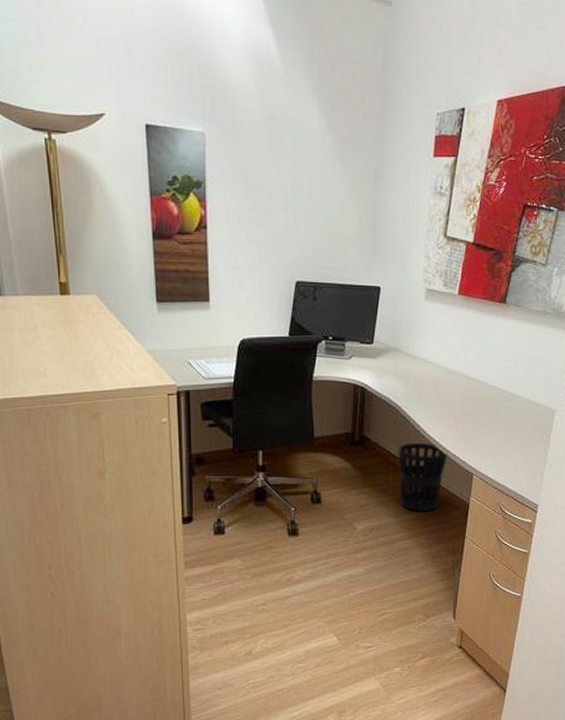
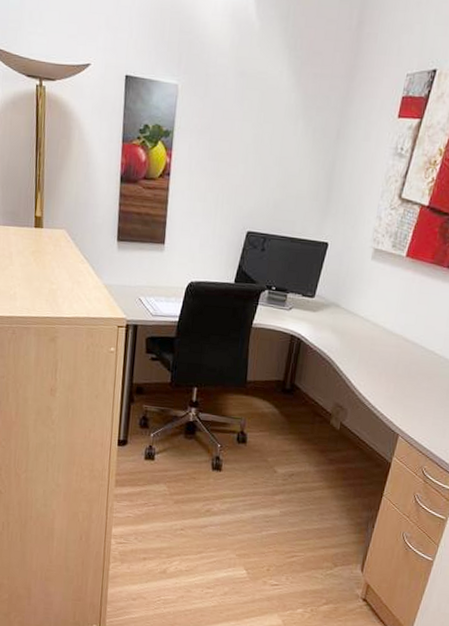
wastebasket: present [398,442,448,512] -> none [322,397,376,465]

